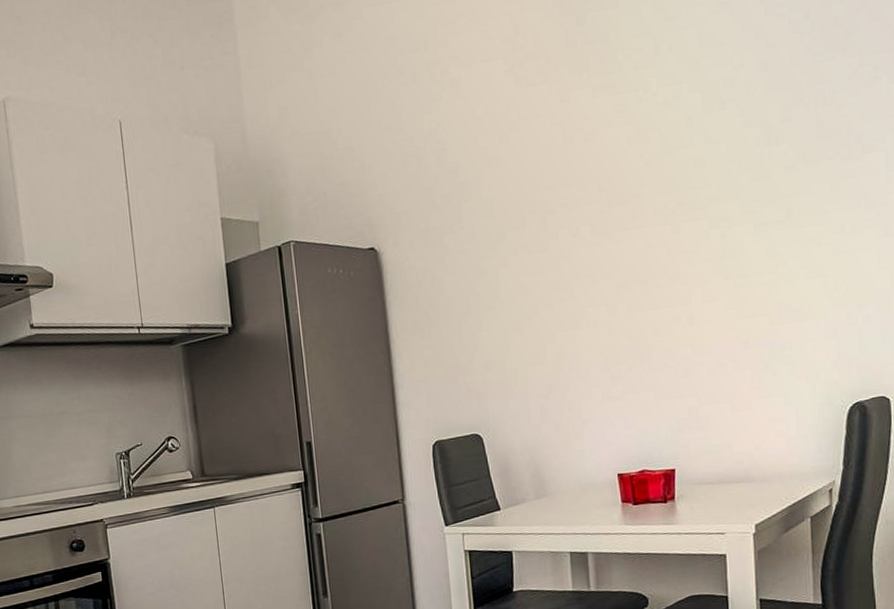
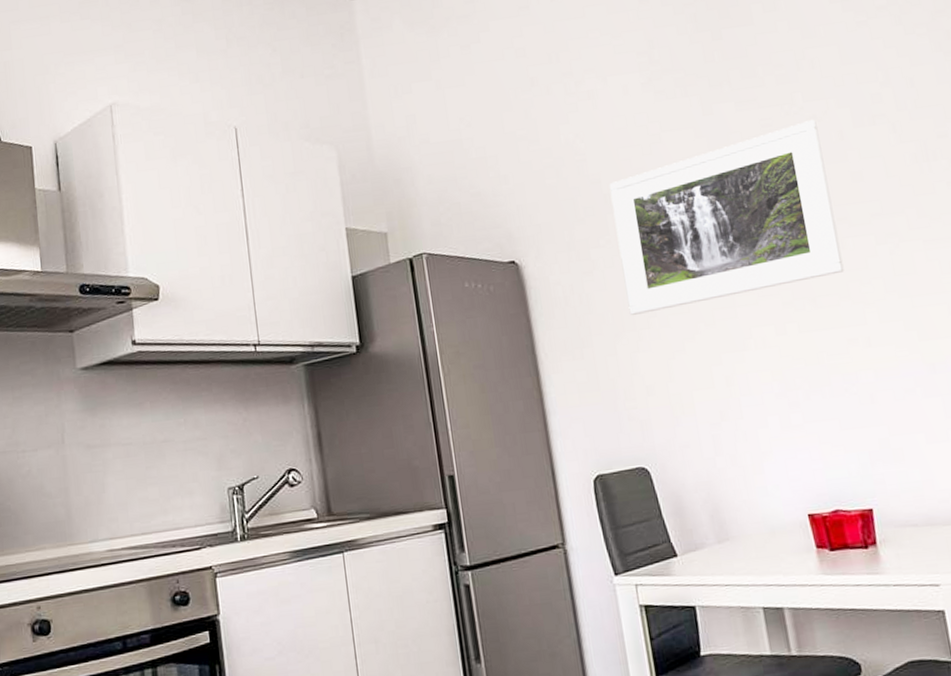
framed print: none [465,105,677,297] -> present [609,119,845,315]

